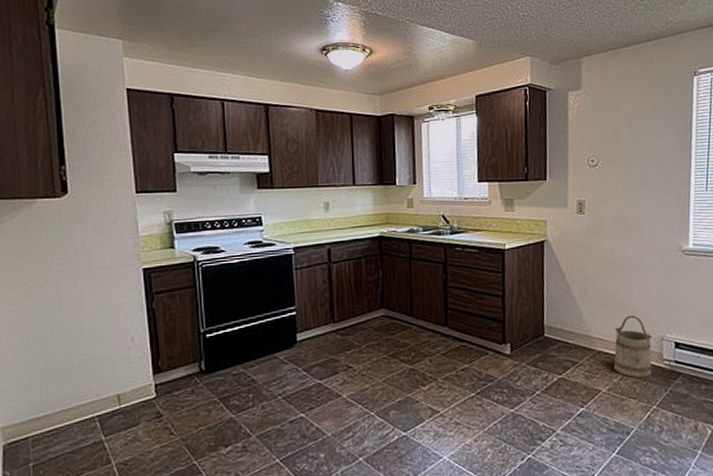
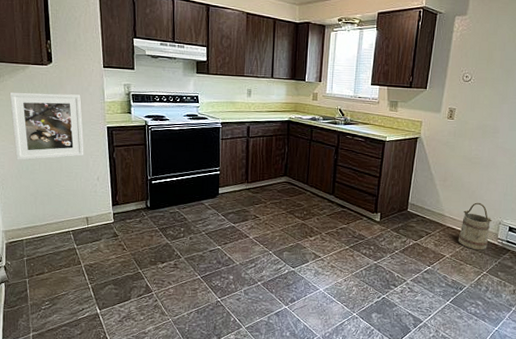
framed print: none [10,230,113,326] -> present [9,92,84,160]

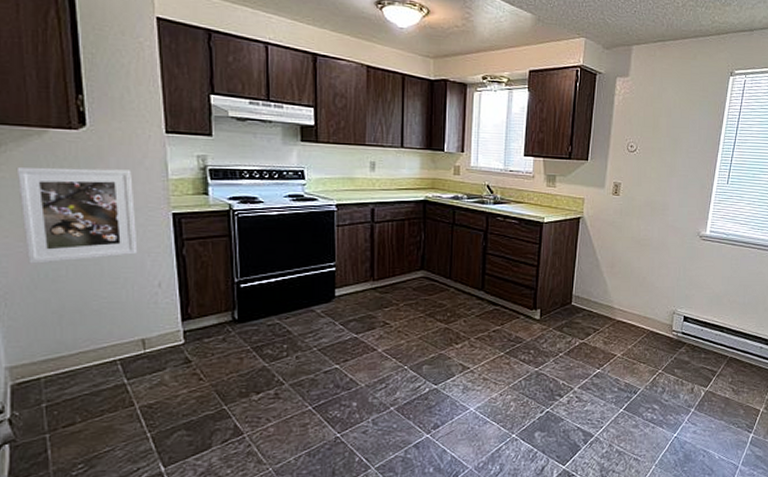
bucket: present [458,202,492,250] -> none [629,290,666,346]

